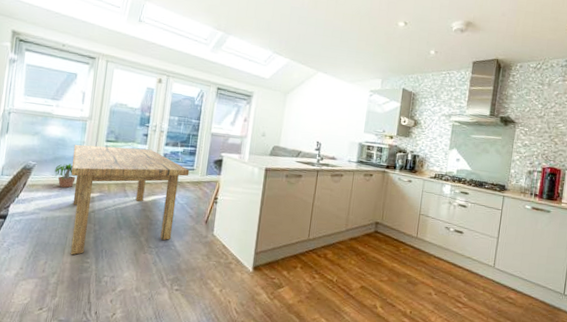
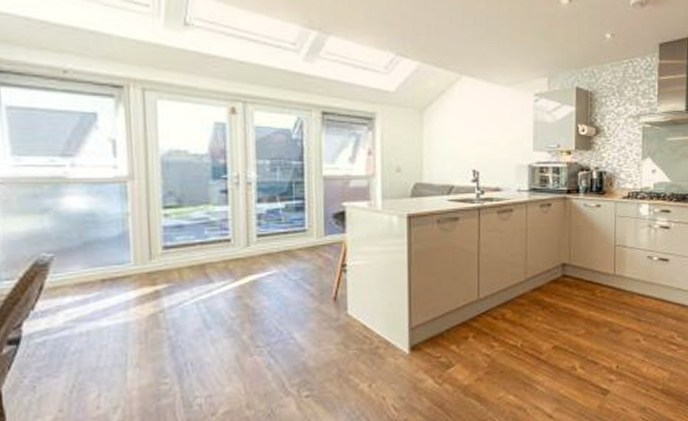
potted plant: present [52,163,76,188] -> none [84,247,124,284]
dining table: present [70,144,190,255] -> none [112,211,300,378]

